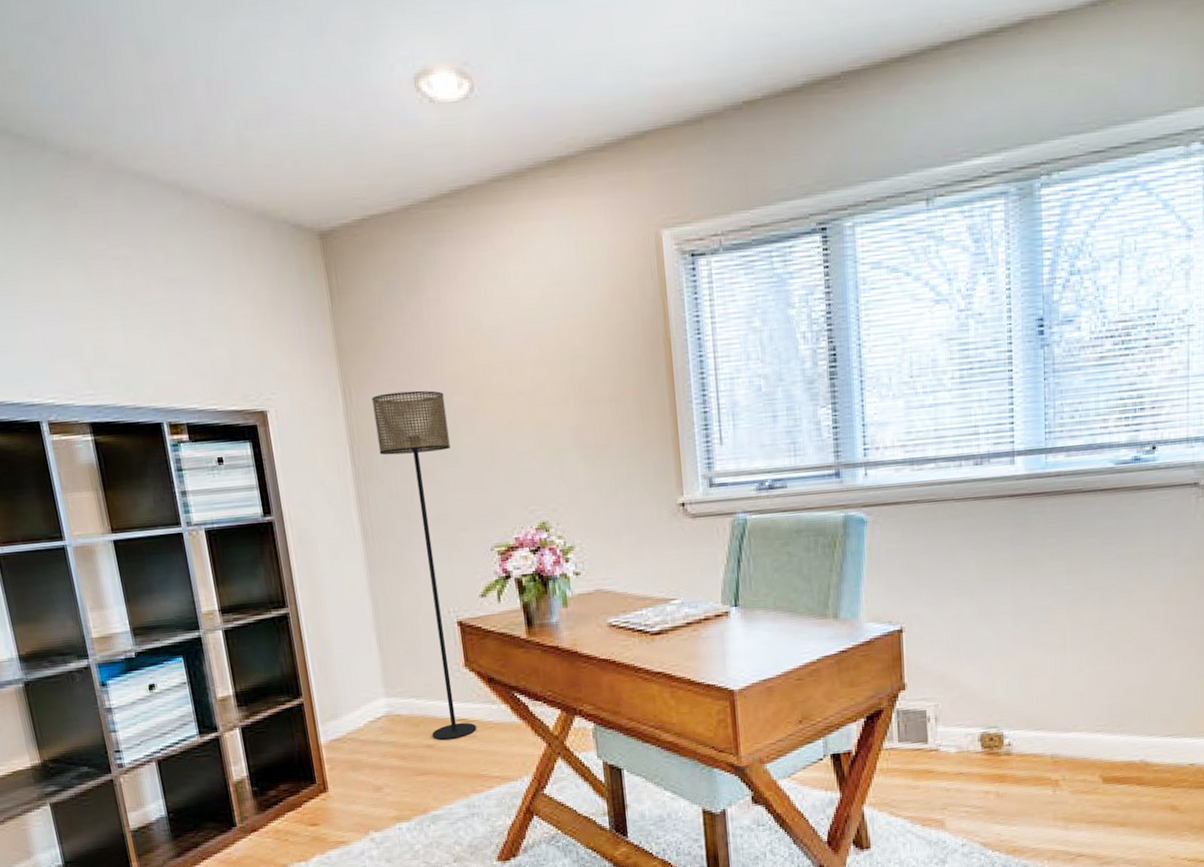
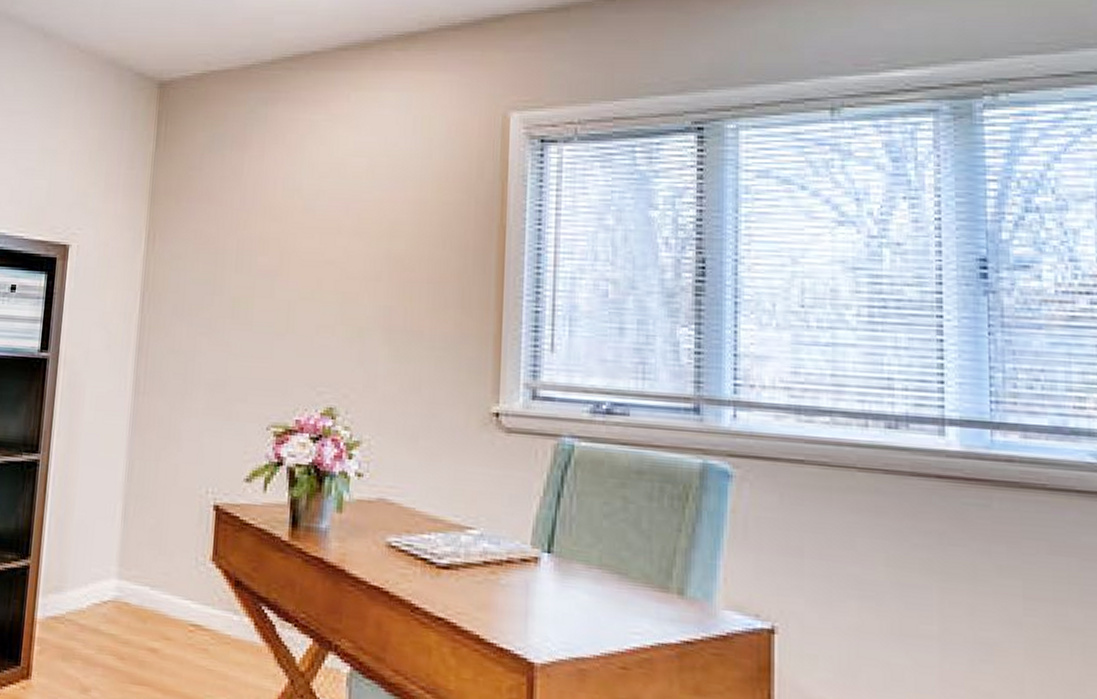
floor lamp: present [372,390,477,740] -> none [158,243,248,649]

